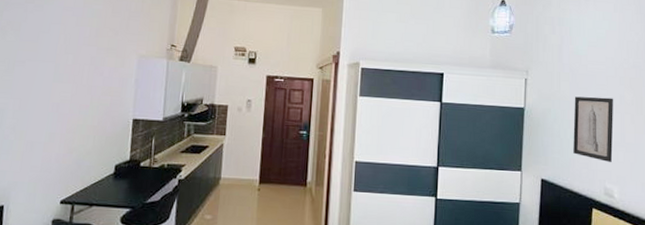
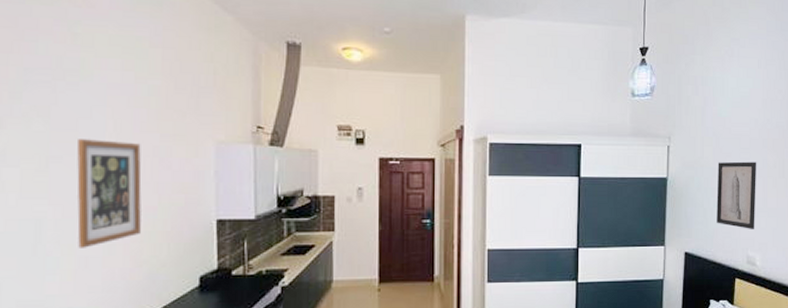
wall art: none [27,48,83,135] -> present [77,139,142,248]

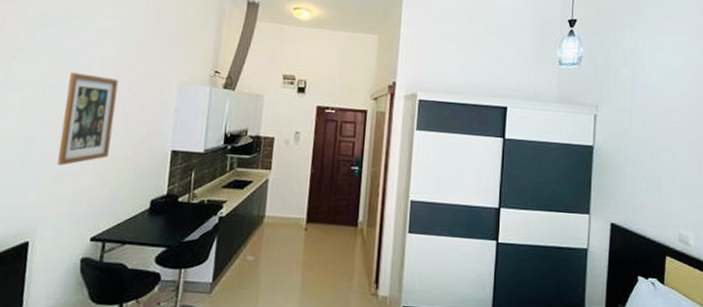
wall art: present [716,161,757,229] -> none [646,134,690,206]

